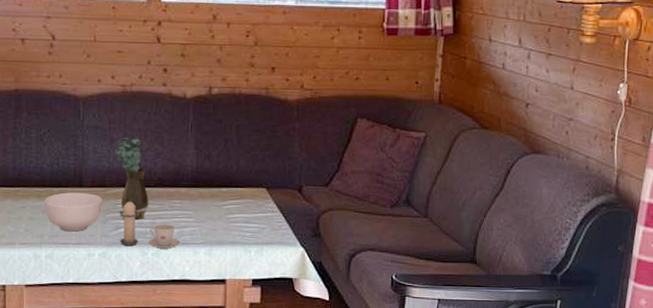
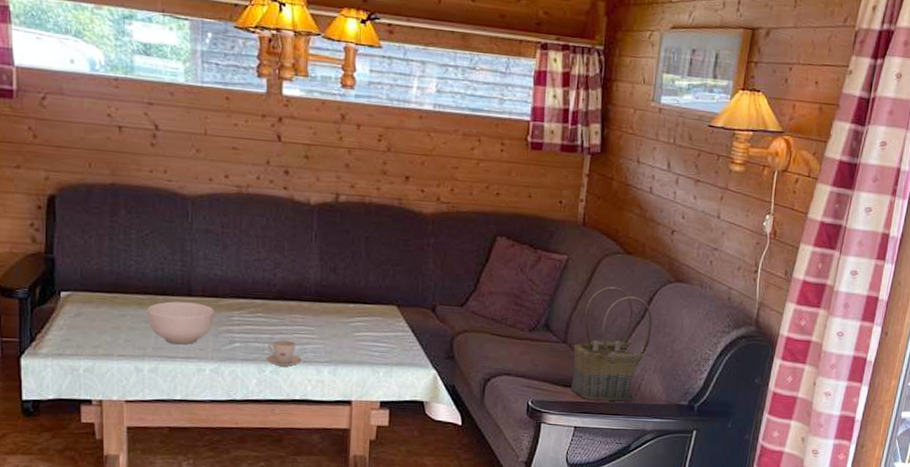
vase: present [115,134,149,220] -> none [229,240,267,334]
candle: present [119,199,139,245] -> none [233,311,256,362]
basket: none [434,161,511,274] -> present [571,286,653,402]

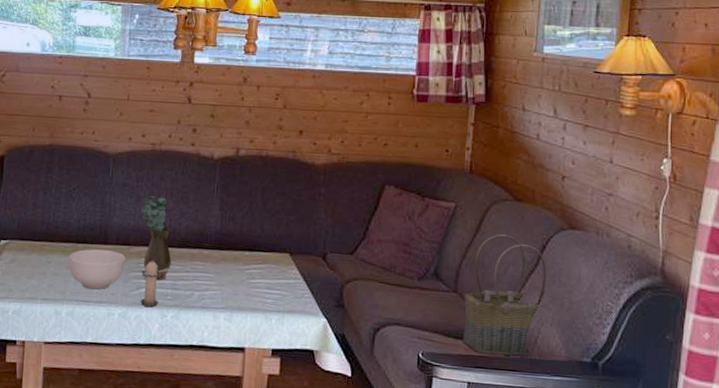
vase: none [229,240,267,334] -> present [141,192,172,280]
candle: none [233,311,256,362] -> present [140,258,161,307]
teacup: present [266,339,302,367] -> none [168,285,201,312]

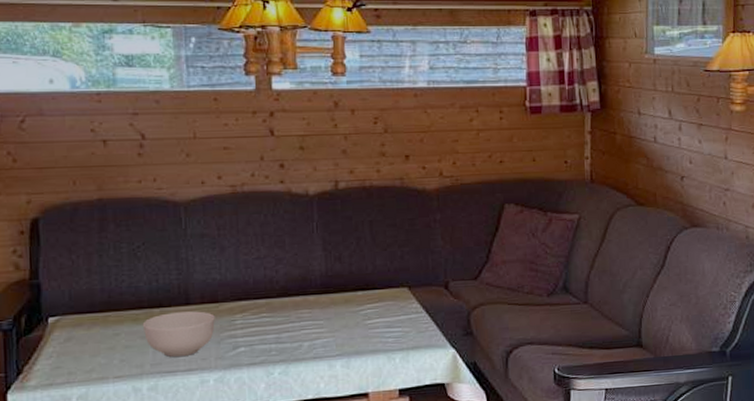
candle: present [140,258,161,307] -> none [236,313,262,367]
vase: present [141,192,172,280] -> none [227,241,272,336]
basket: present [463,234,547,356] -> none [596,240,674,360]

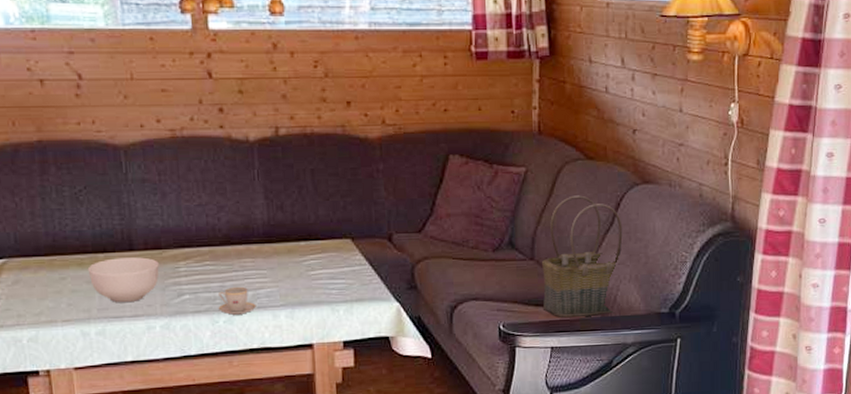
teacup: none [273,337,312,366] -> present [218,286,256,315]
basket: none [596,240,674,360] -> present [542,195,623,319]

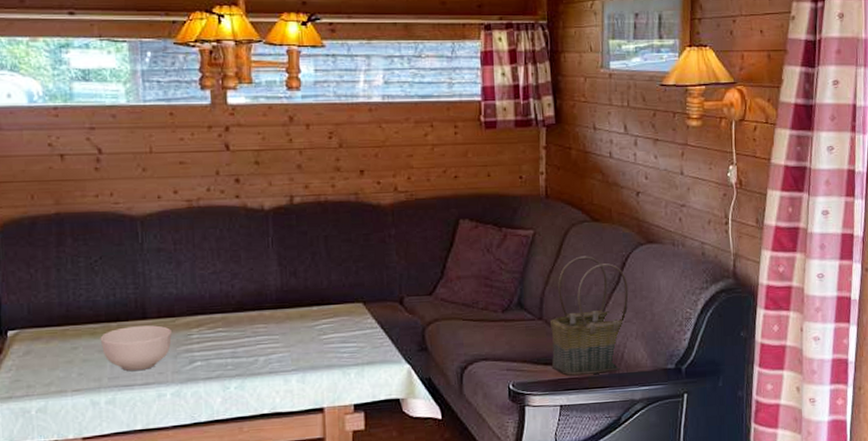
teacup: present [218,286,256,315] -> none [230,352,268,381]

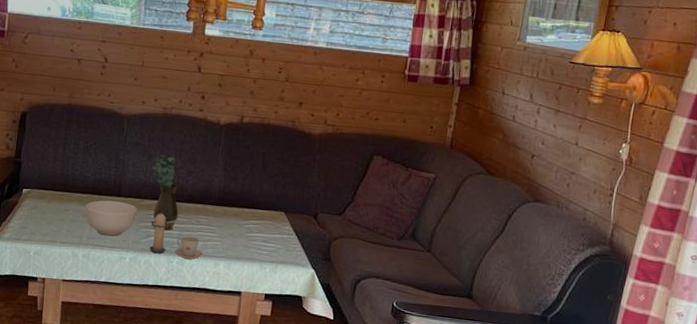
vase: none [183,256,228,350] -> present [152,152,179,231]
candle: none [192,328,218,381] -> present [149,211,169,253]
teacup: none [230,352,268,381] -> present [174,236,203,259]
basket: present [550,256,629,377] -> none [432,203,511,309]

